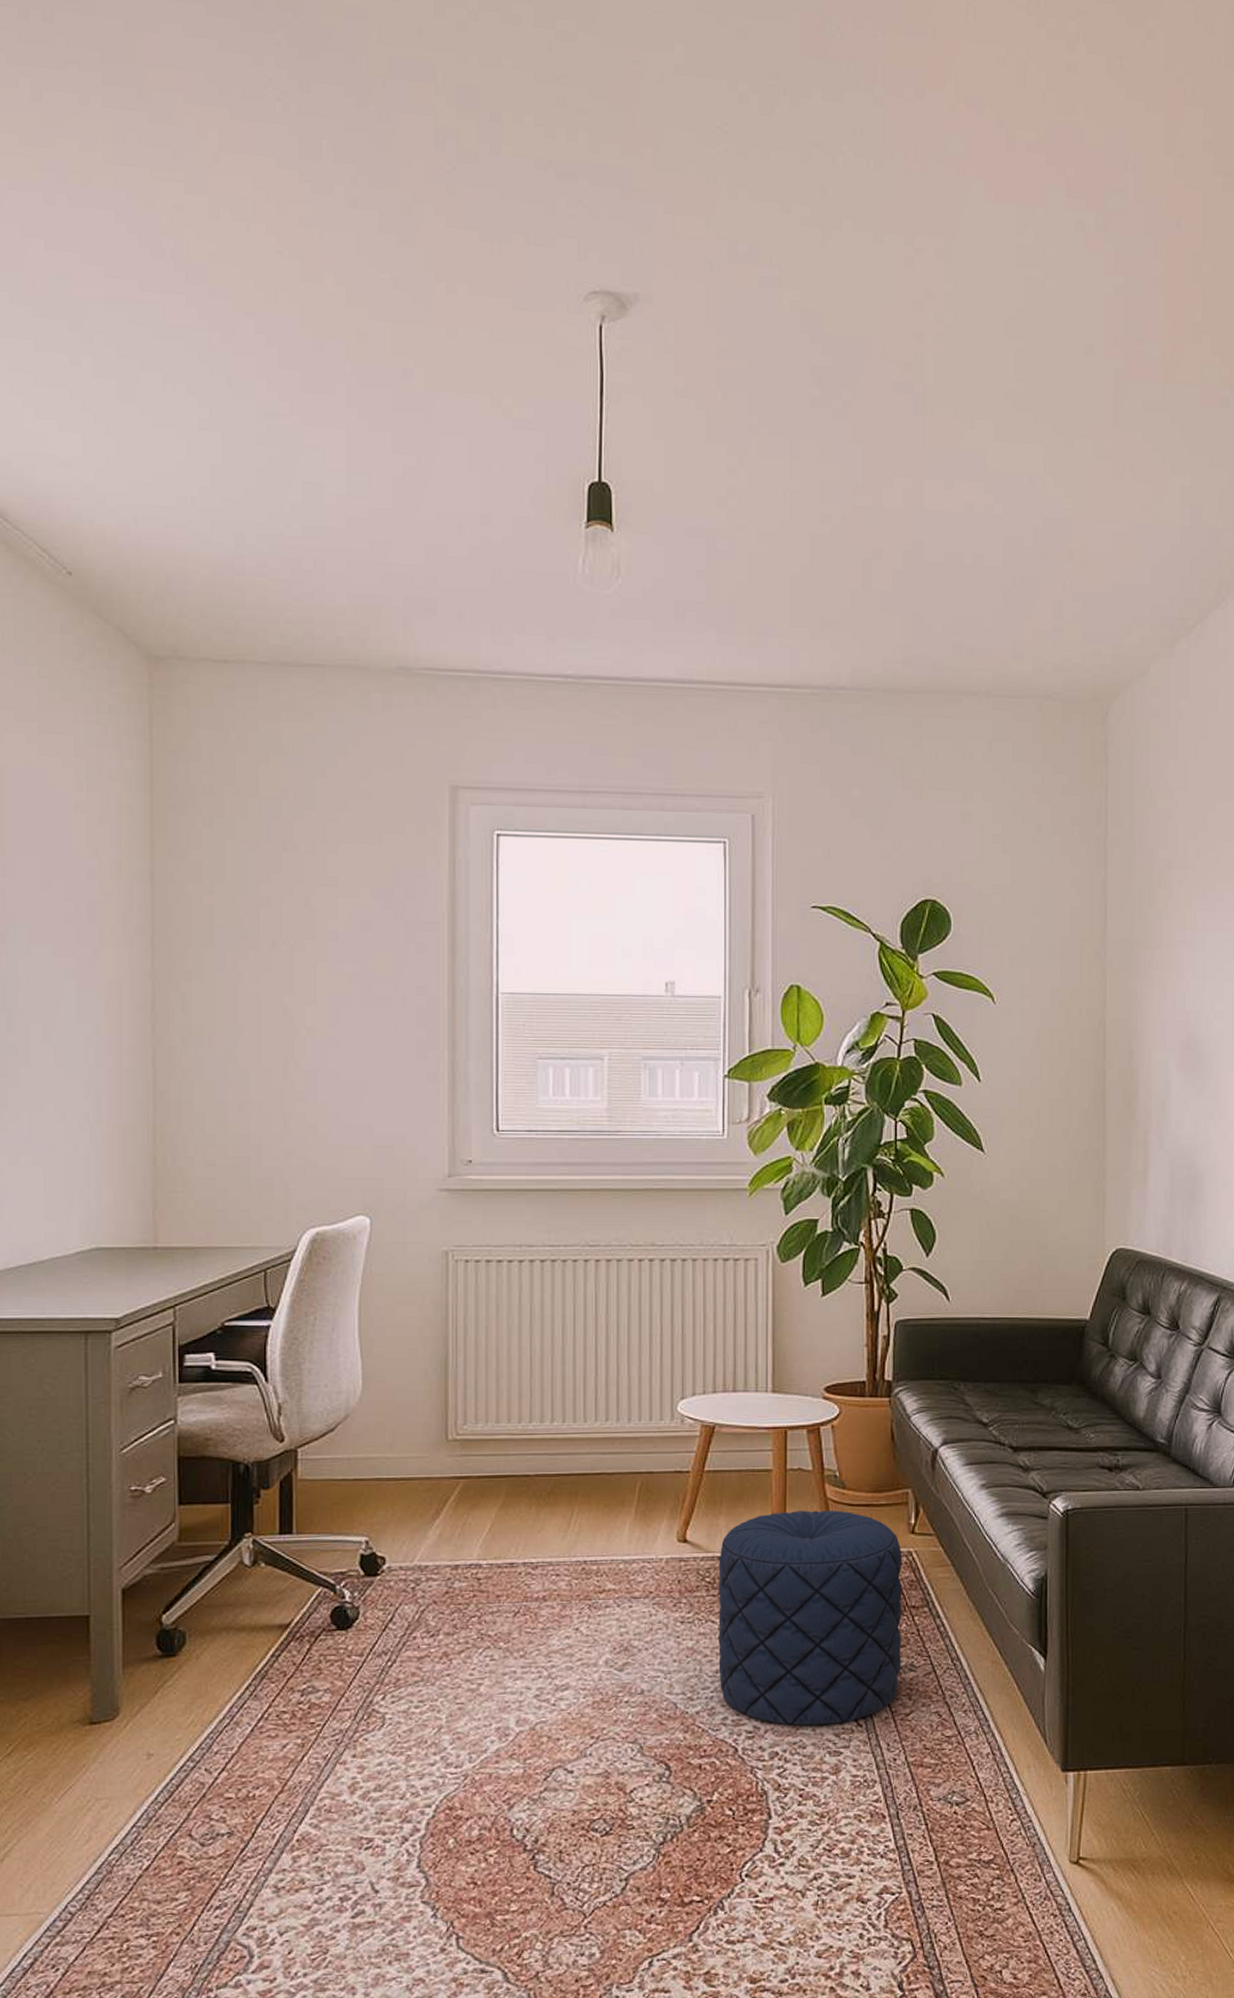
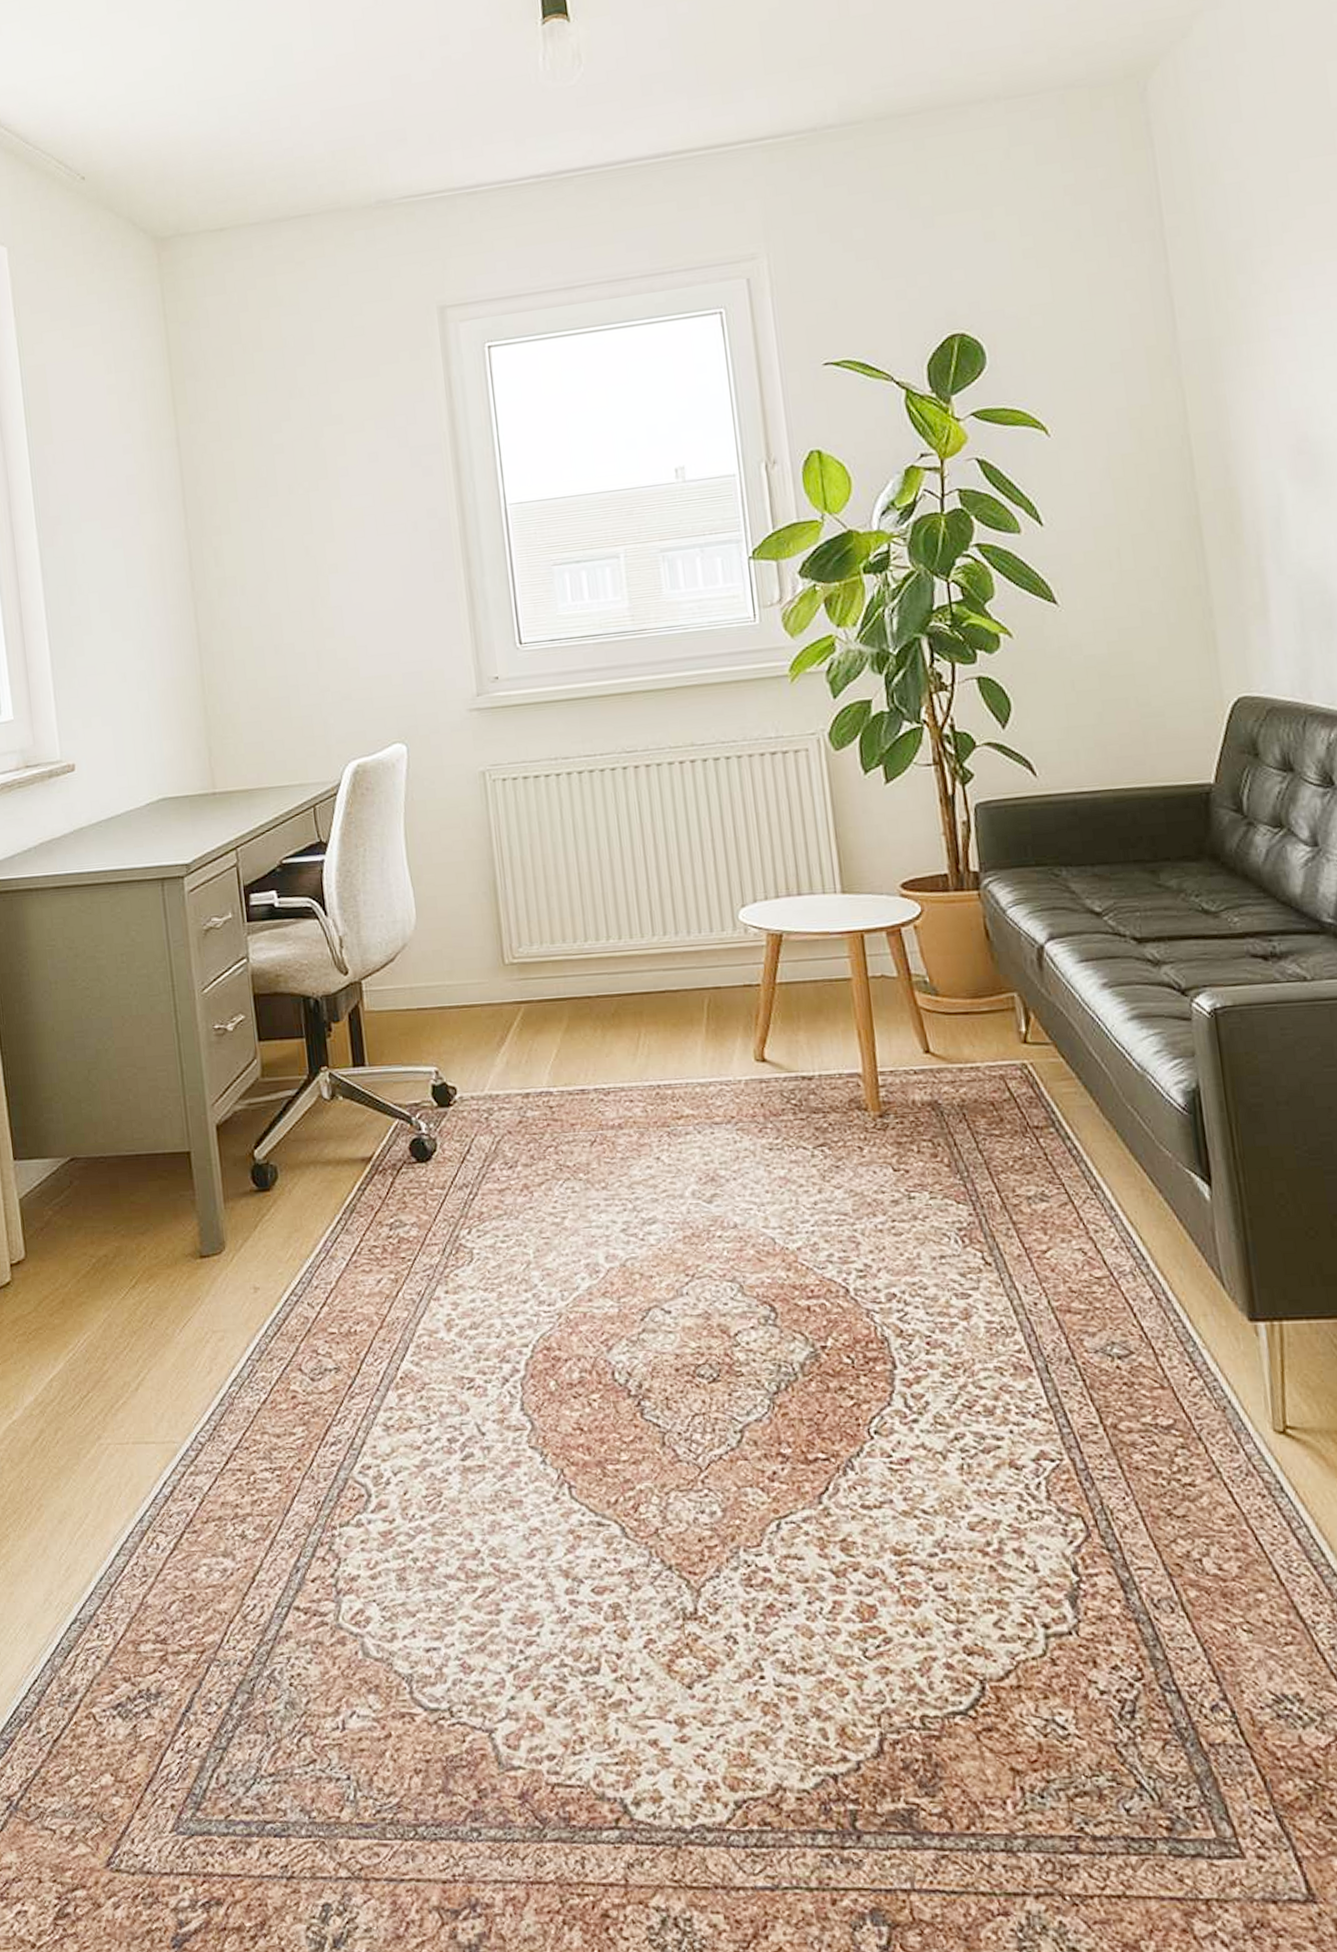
pouf: present [718,1510,902,1726] -> none [803,1020,1030,1264]

